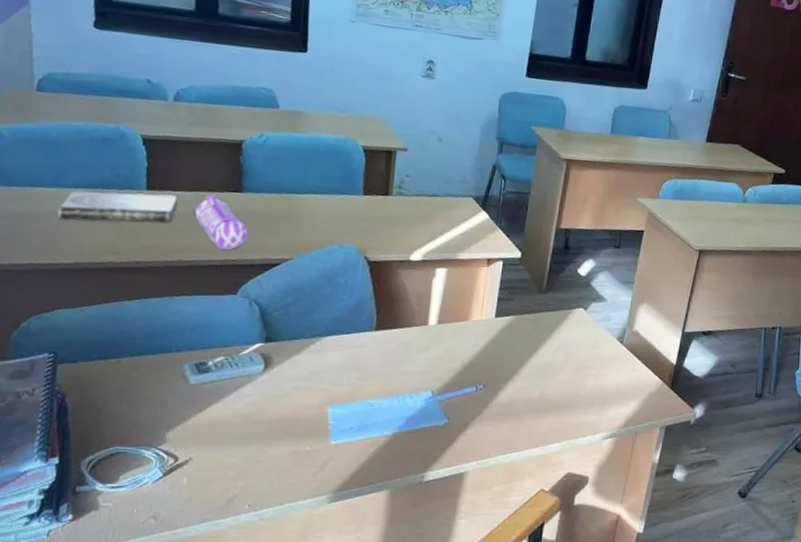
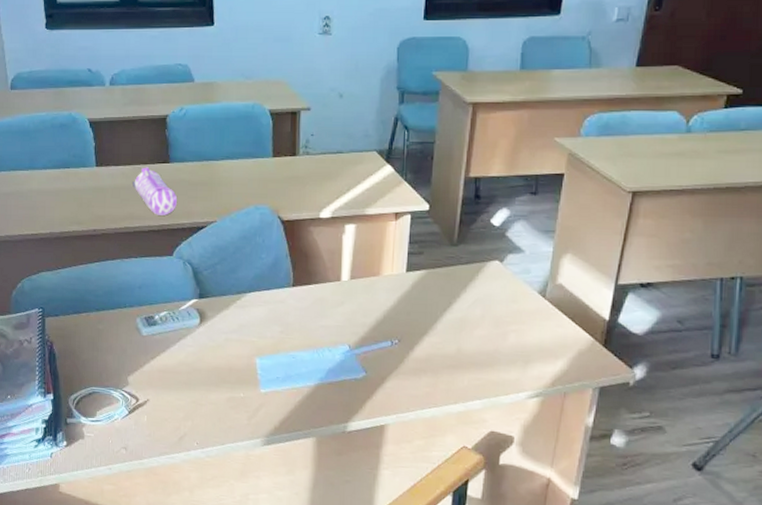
book: present [57,190,178,222] -> none [34,169,120,196]

